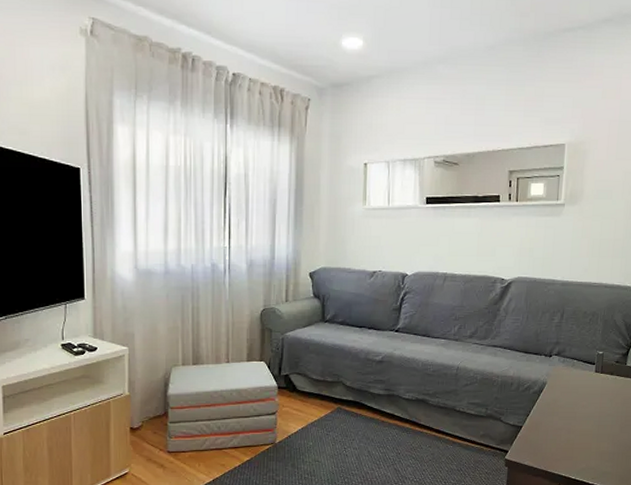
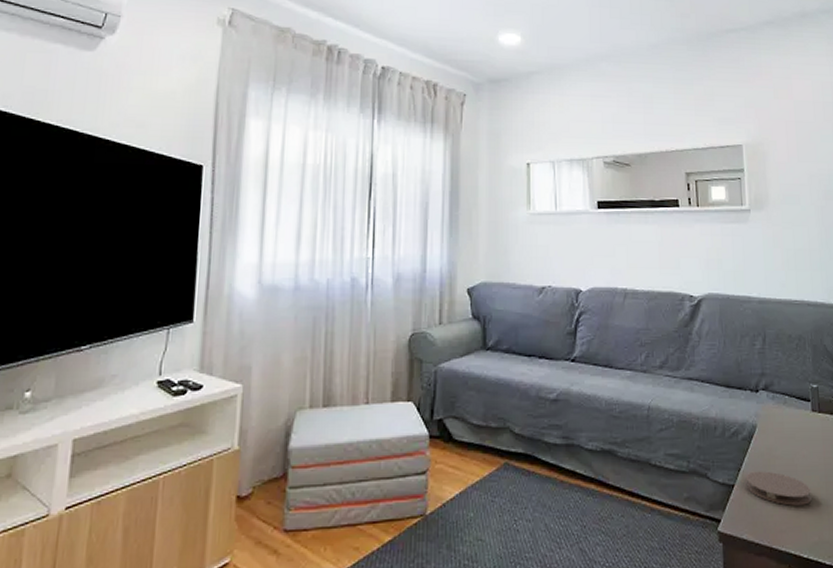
coaster: none [532,416,585,442] -> present [745,471,812,506]

